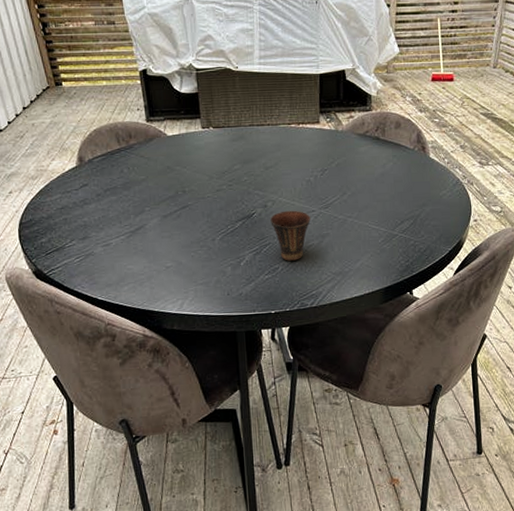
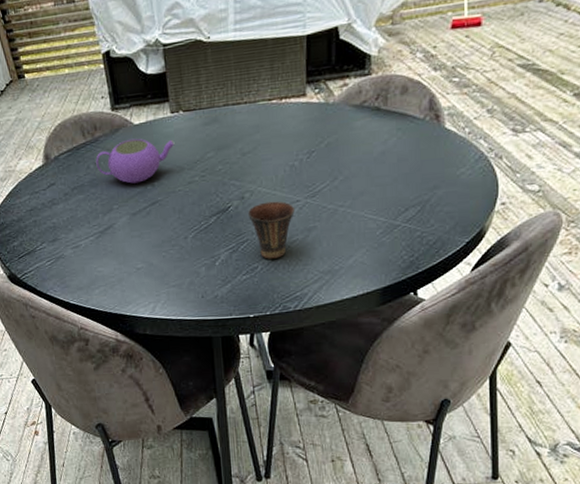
teapot: none [129,148,205,189] -> present [96,138,175,184]

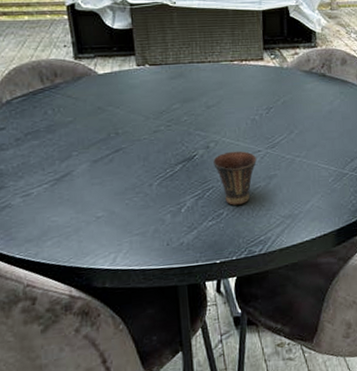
teapot: present [96,138,175,184] -> none [54,87,140,131]

